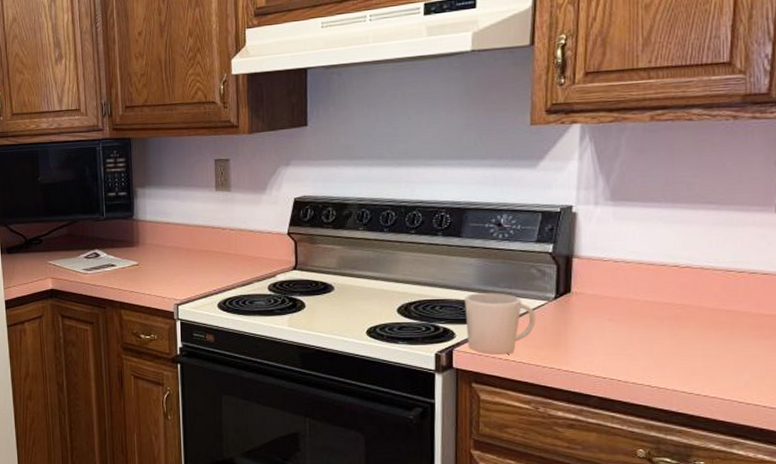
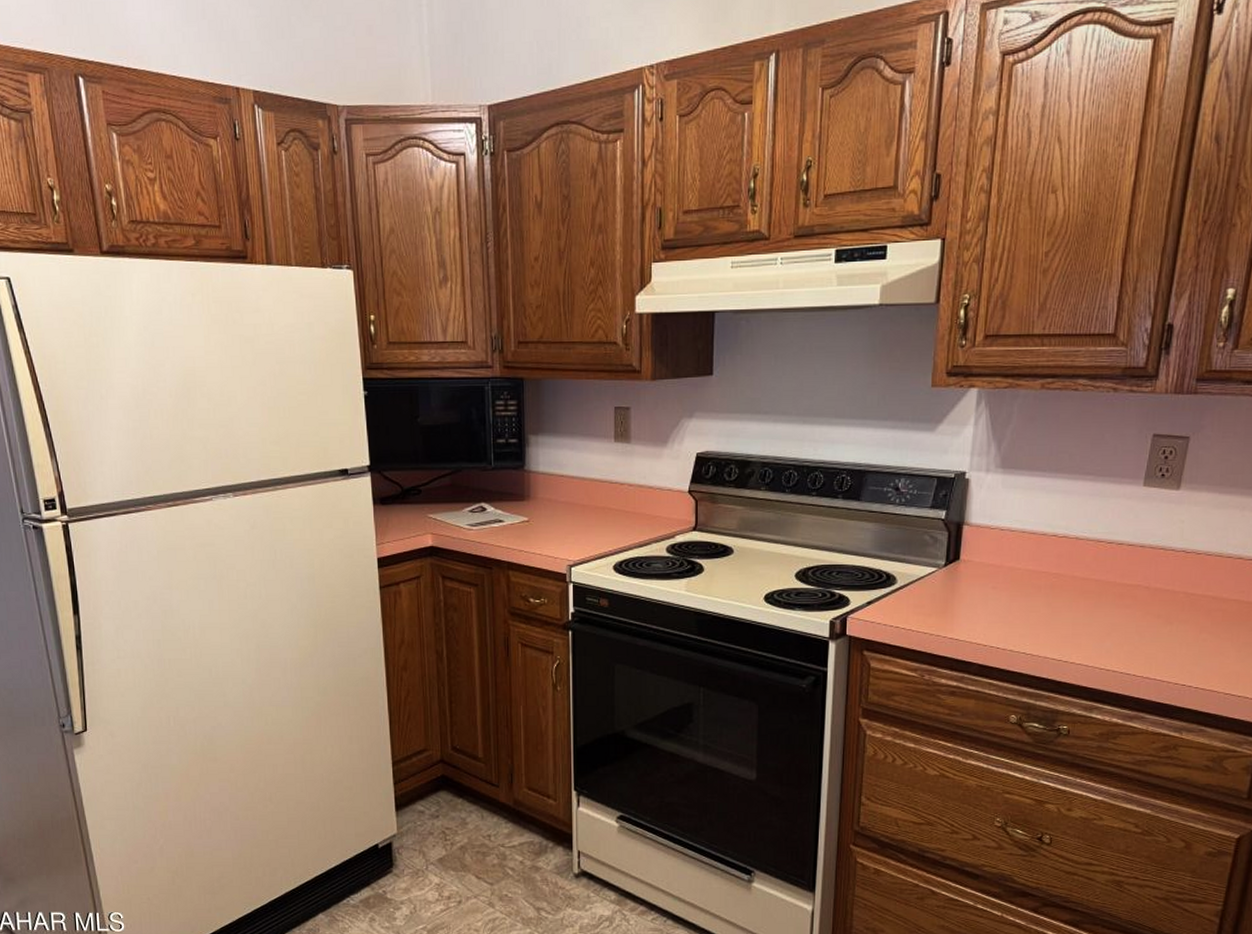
mug: present [465,293,535,356] -> none [860,559,926,623]

